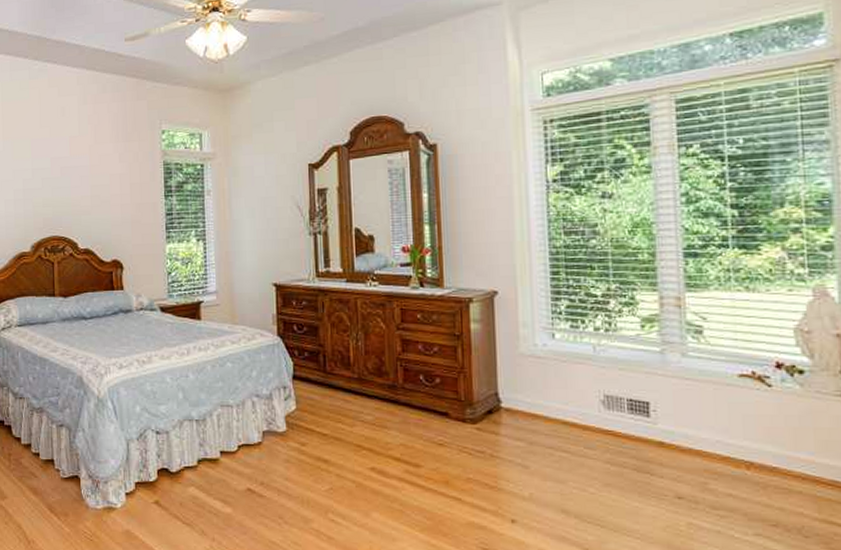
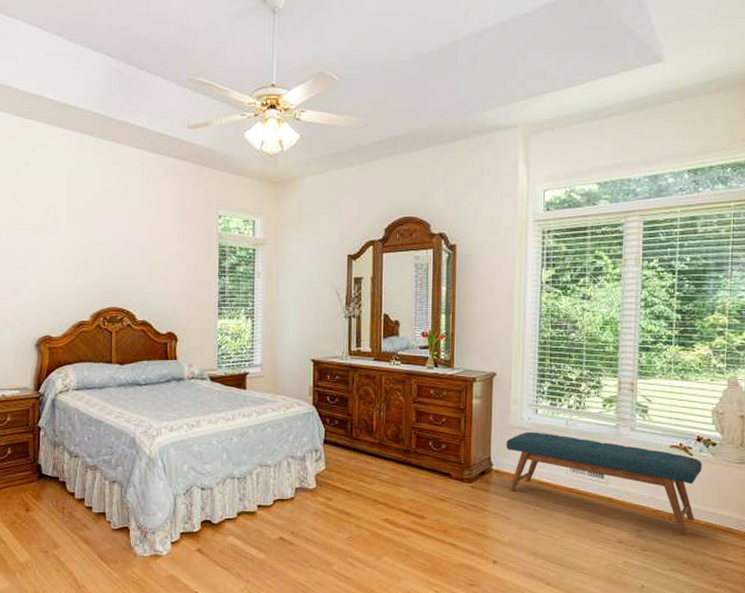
bench: none [517,360,787,488] -> present [506,431,702,534]

